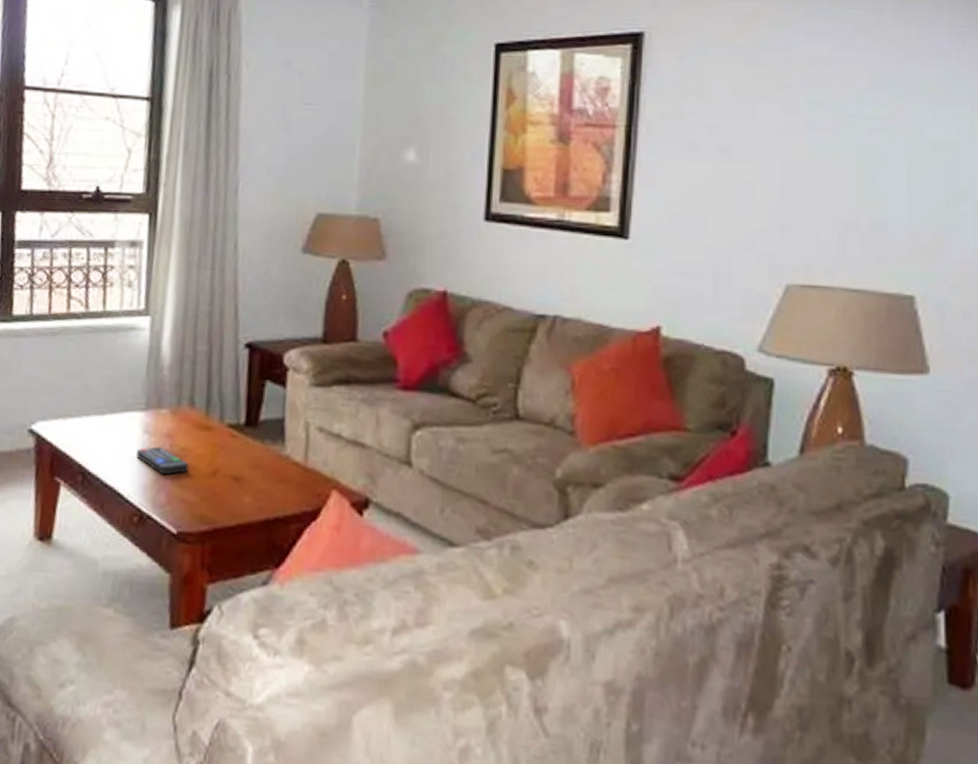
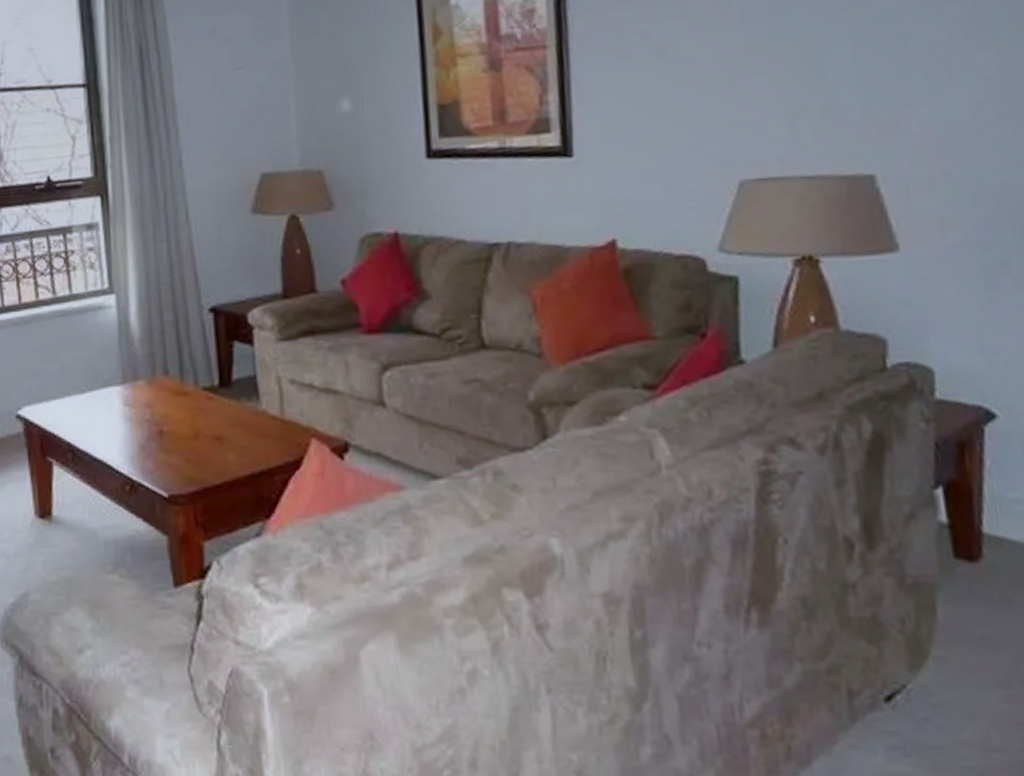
remote control: present [137,447,189,475] -> none [120,417,171,443]

